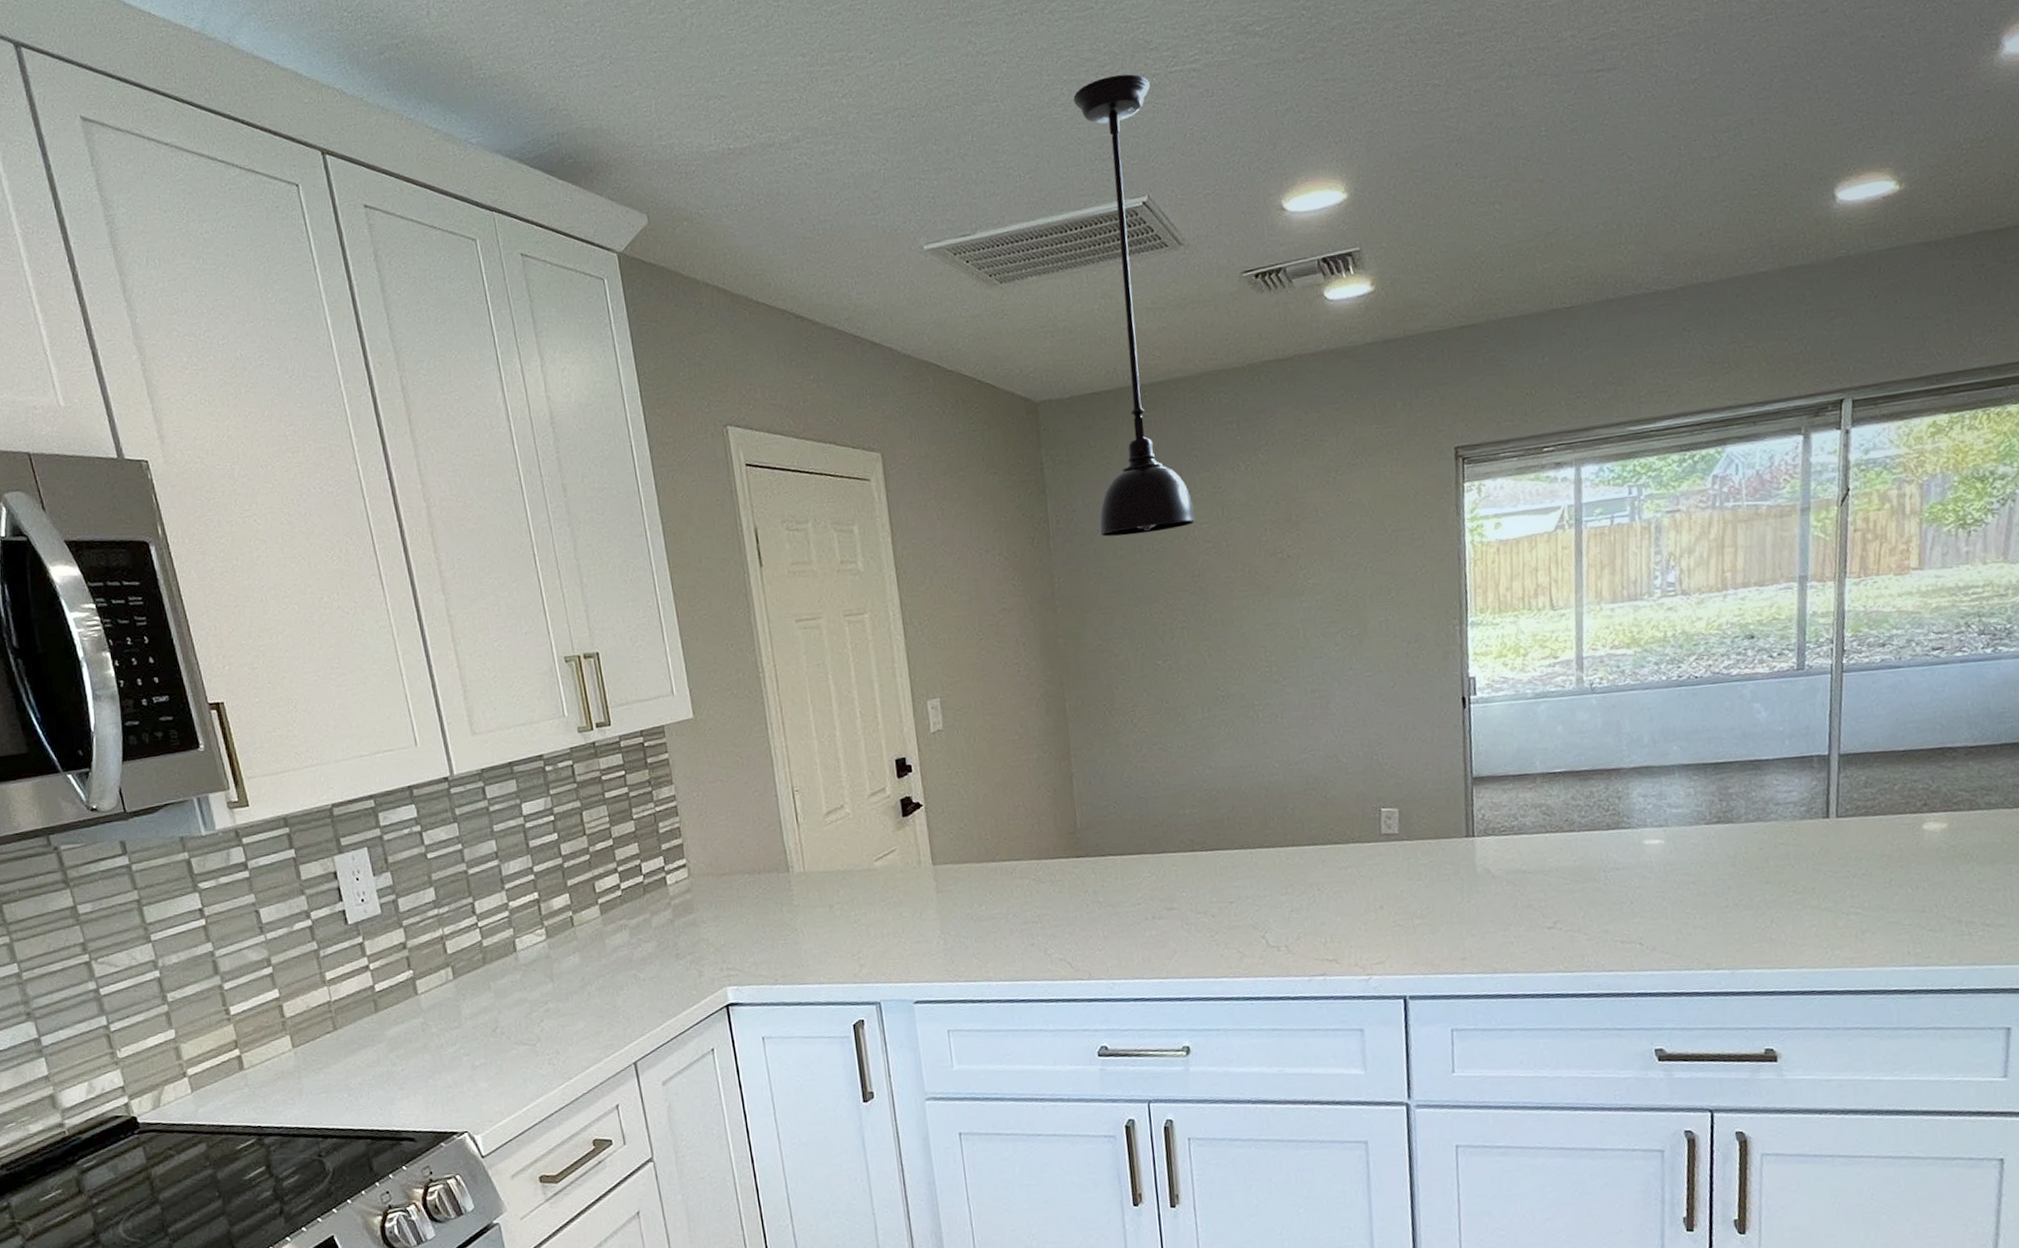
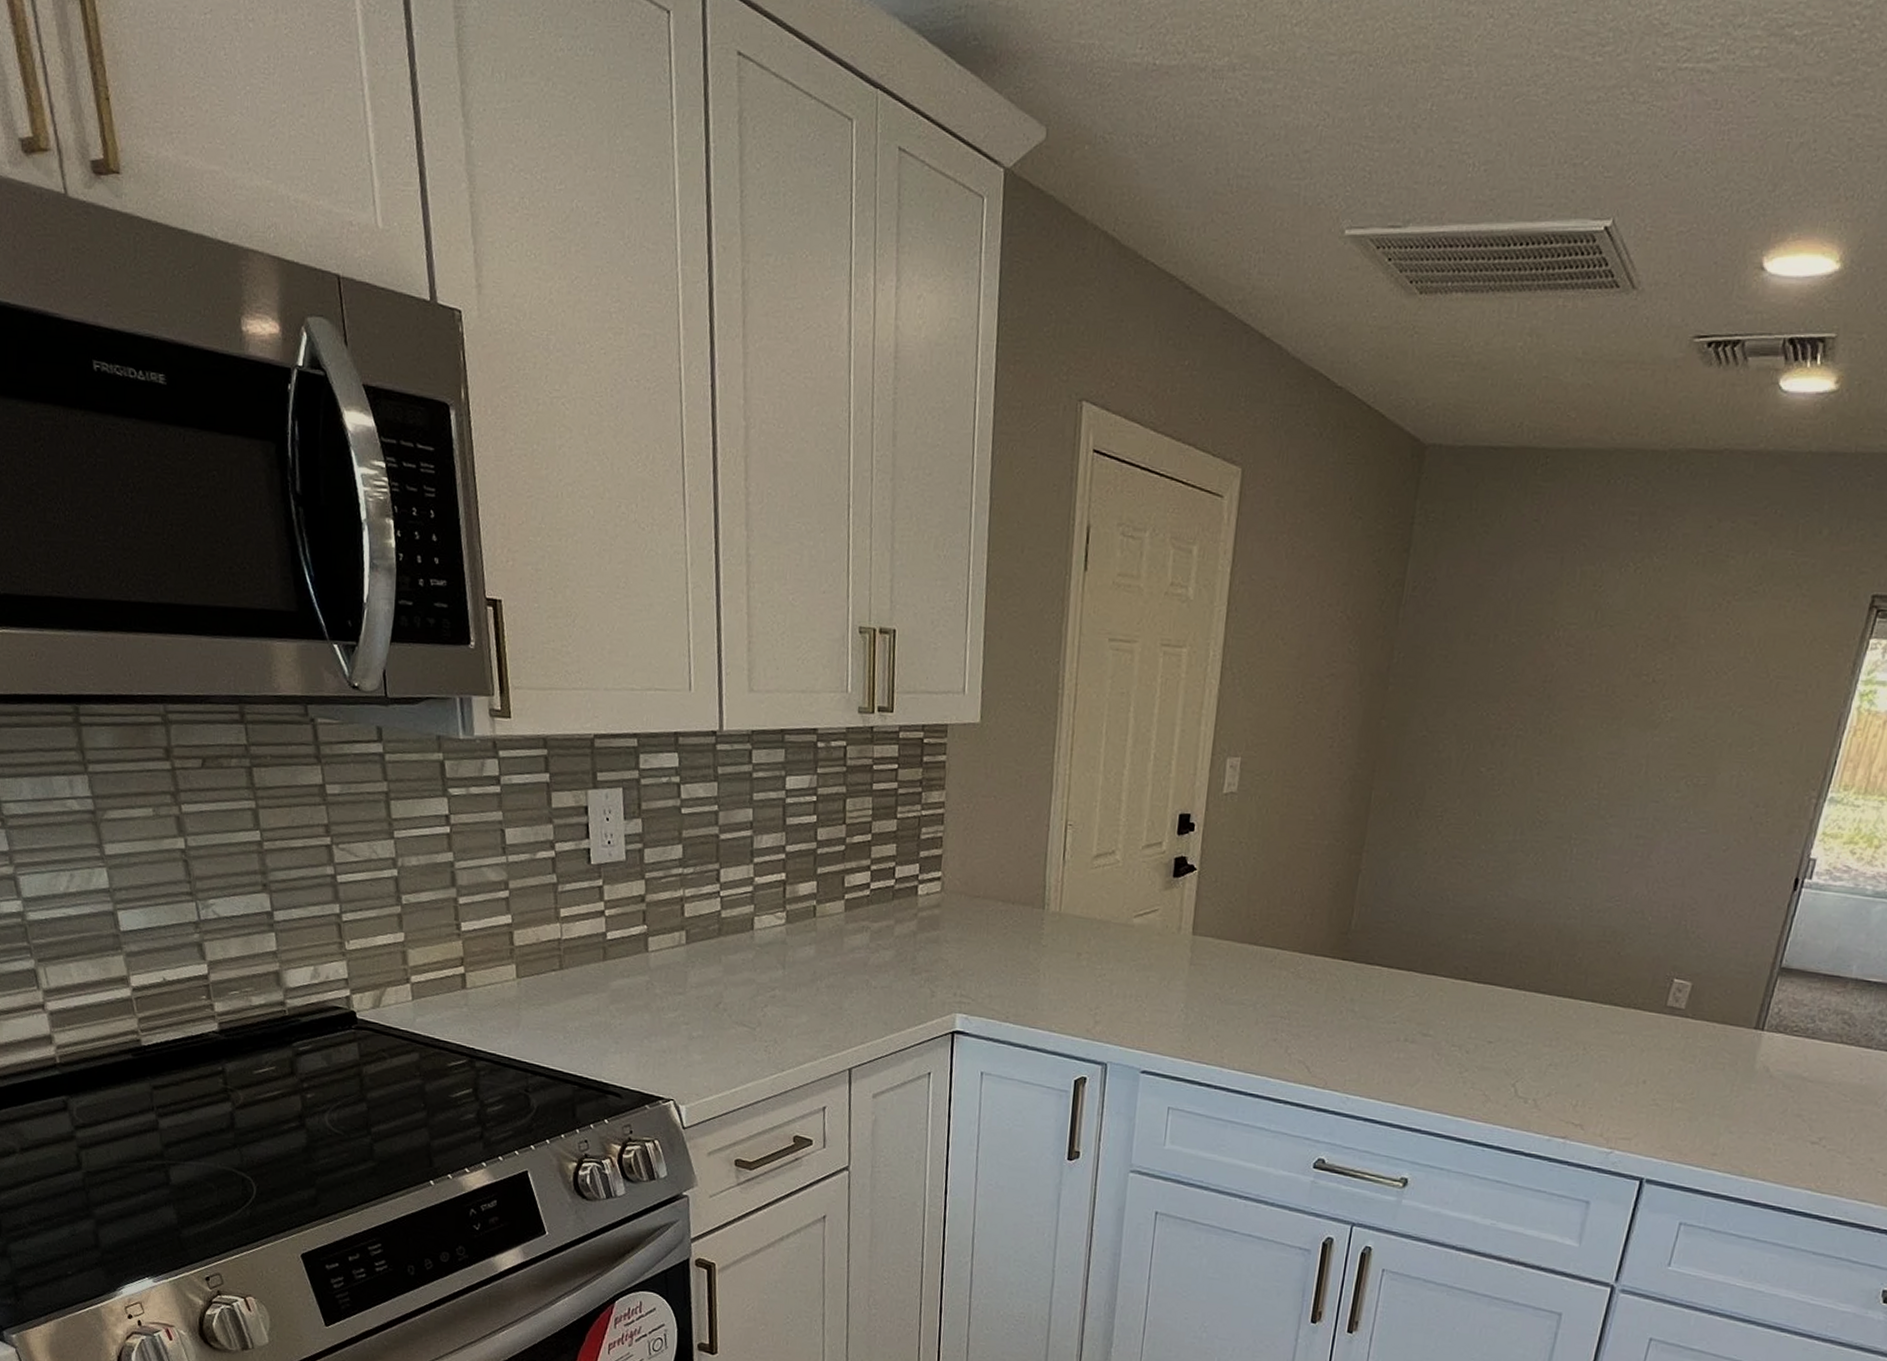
light fixture: present [1073,74,1196,537] -> none [1455,59,1653,624]

